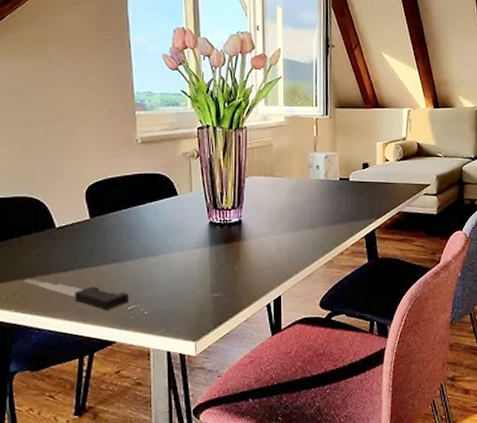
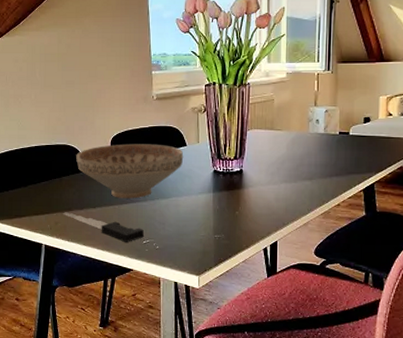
decorative bowl: none [41,193,175,259] -> present [76,143,184,199]

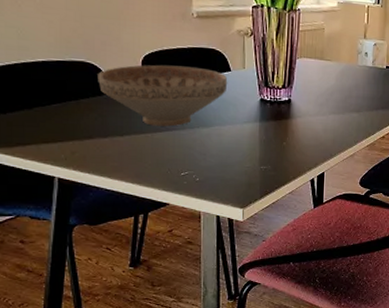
candle: present [62,212,144,242] -> none [81,140,182,174]

